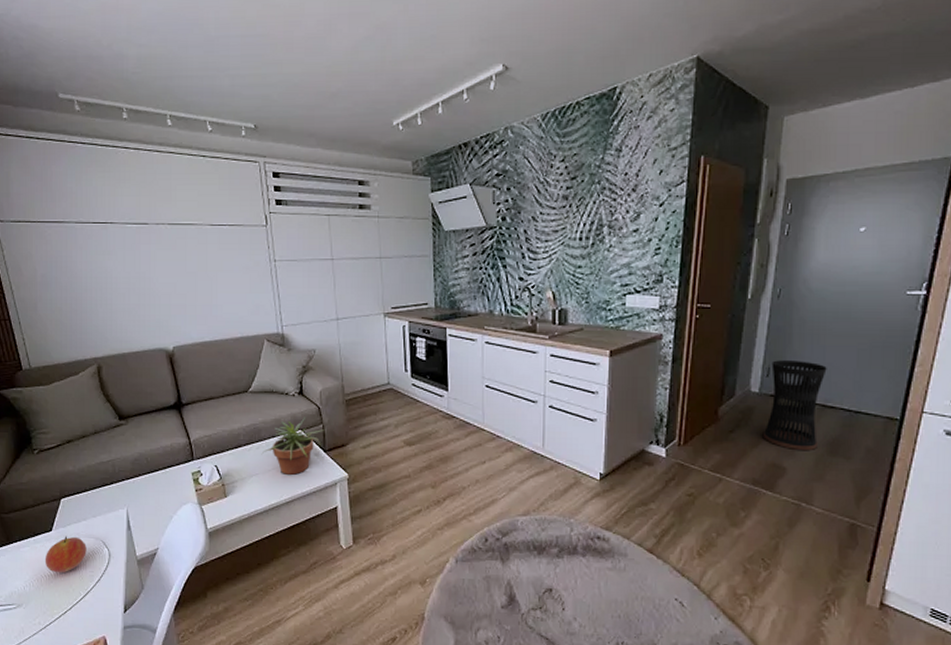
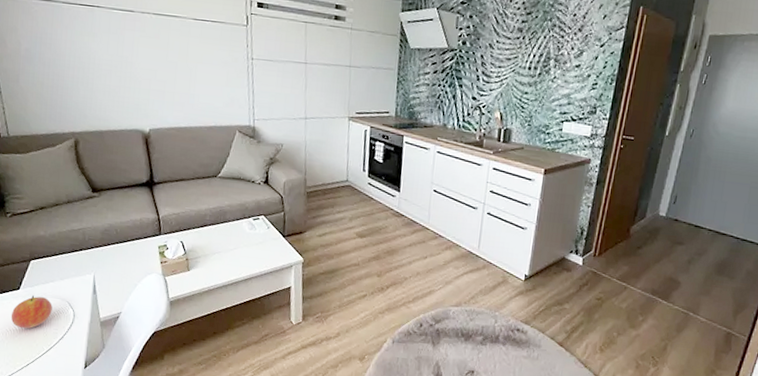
potted plant: present [262,417,325,475] -> none [226,204,286,256]
umbrella stand: present [762,360,827,451] -> none [664,190,724,270]

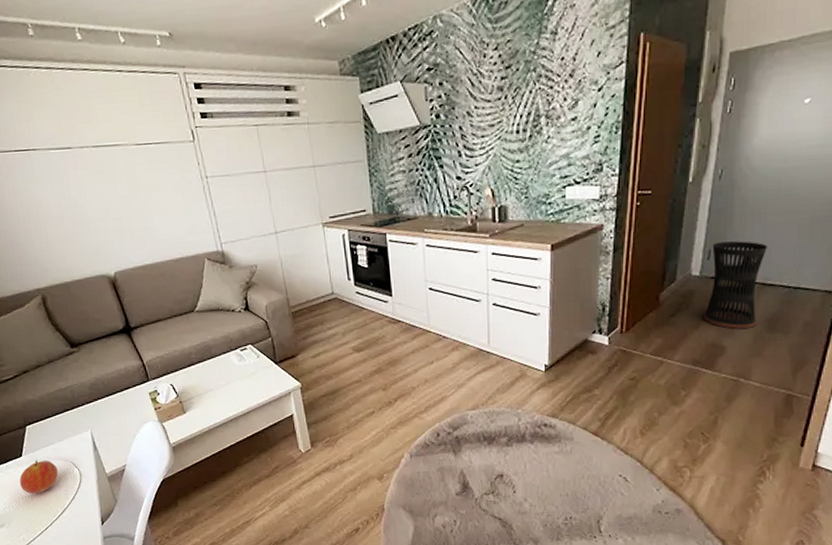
umbrella stand: none [664,190,724,270] -> present [703,241,767,330]

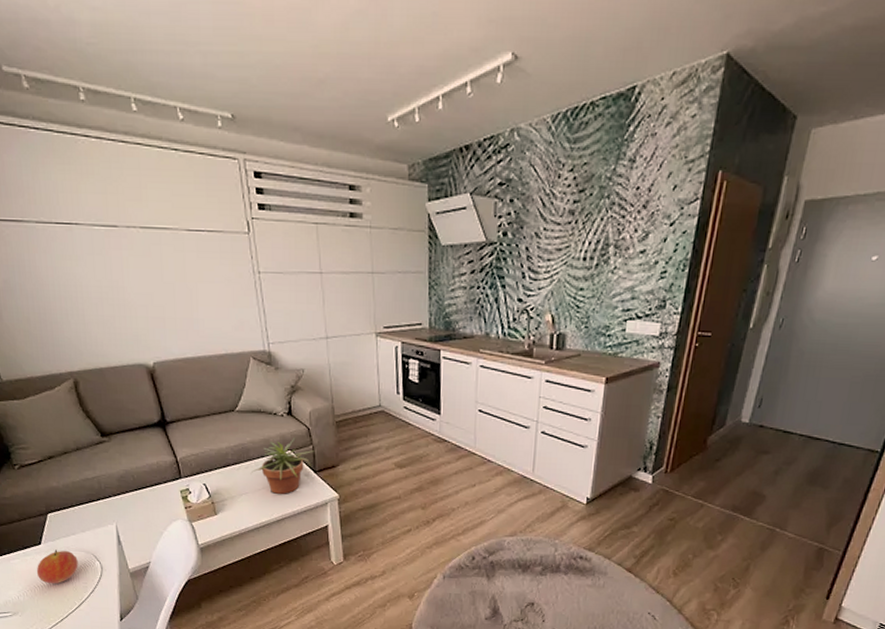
potted plant: none [215,331,274,388] -> present [252,437,315,494]
umbrella stand: present [703,241,767,330] -> none [747,391,818,480]

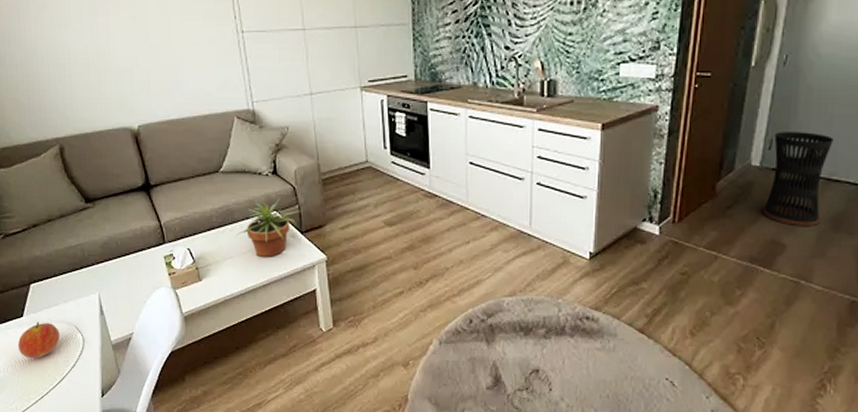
umbrella stand: none [747,391,818,480] -> present [762,132,834,227]

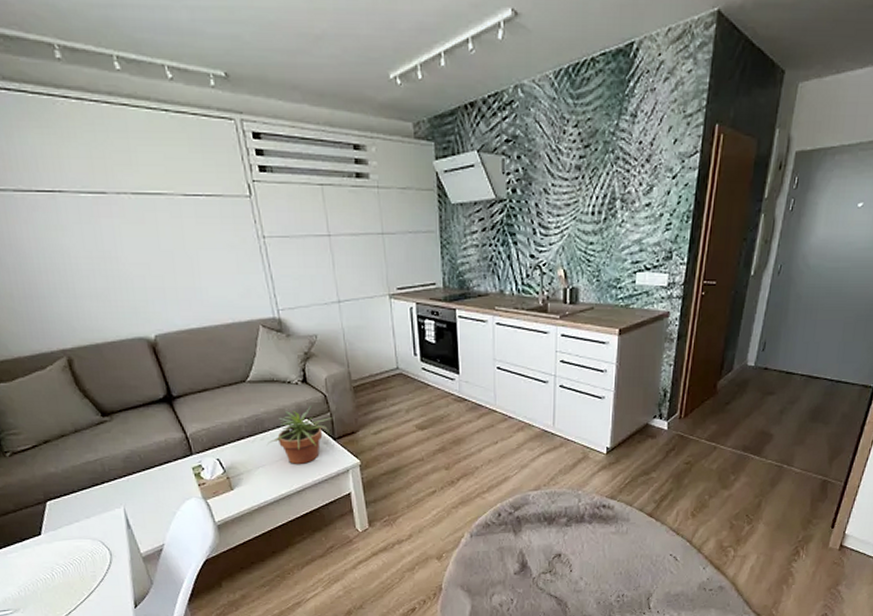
fruit: present [17,322,60,359] -> none [37,539,85,576]
umbrella stand: present [762,132,834,227] -> none [754,335,816,419]

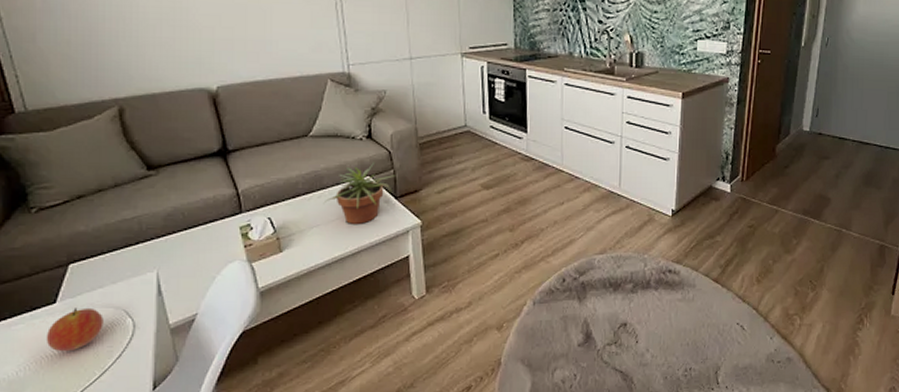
fruit: none [37,539,85,576] -> present [46,307,103,352]

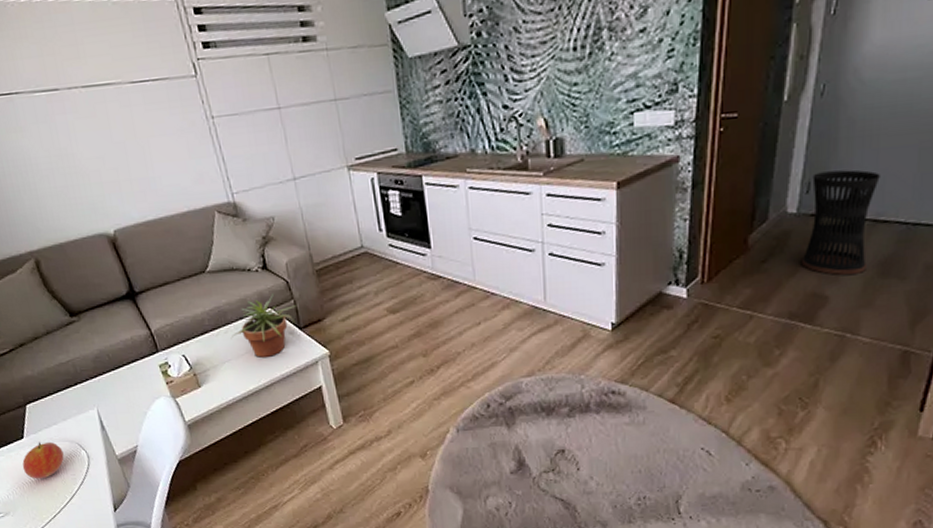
umbrella stand: none [812,102,864,183] -> present [801,169,880,276]

